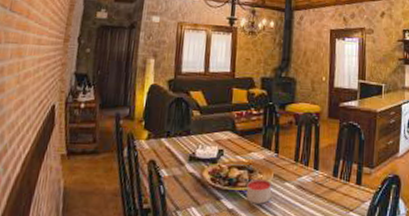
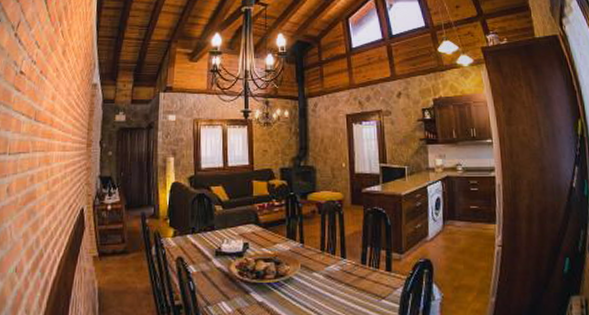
candle: present [246,179,272,204] -> none [275,271,301,296]

